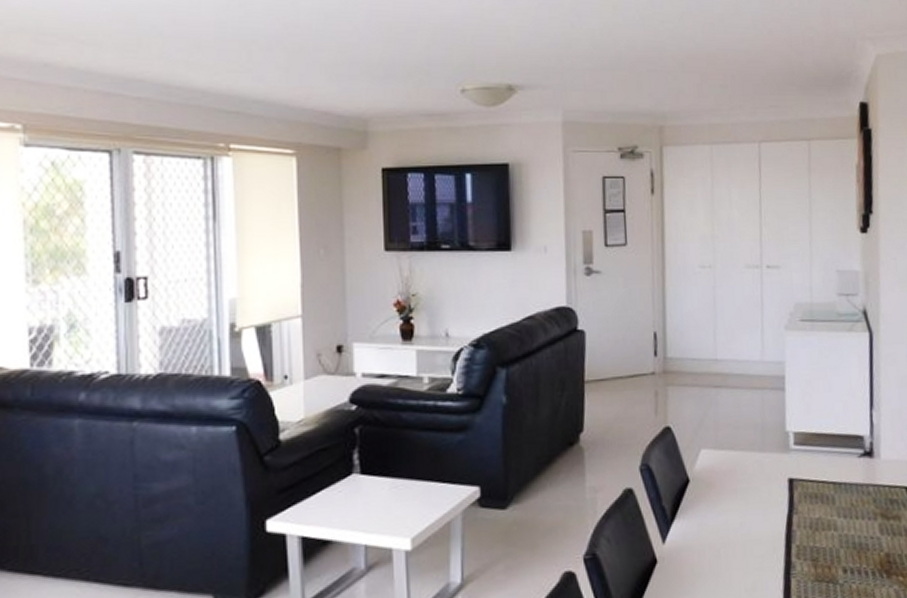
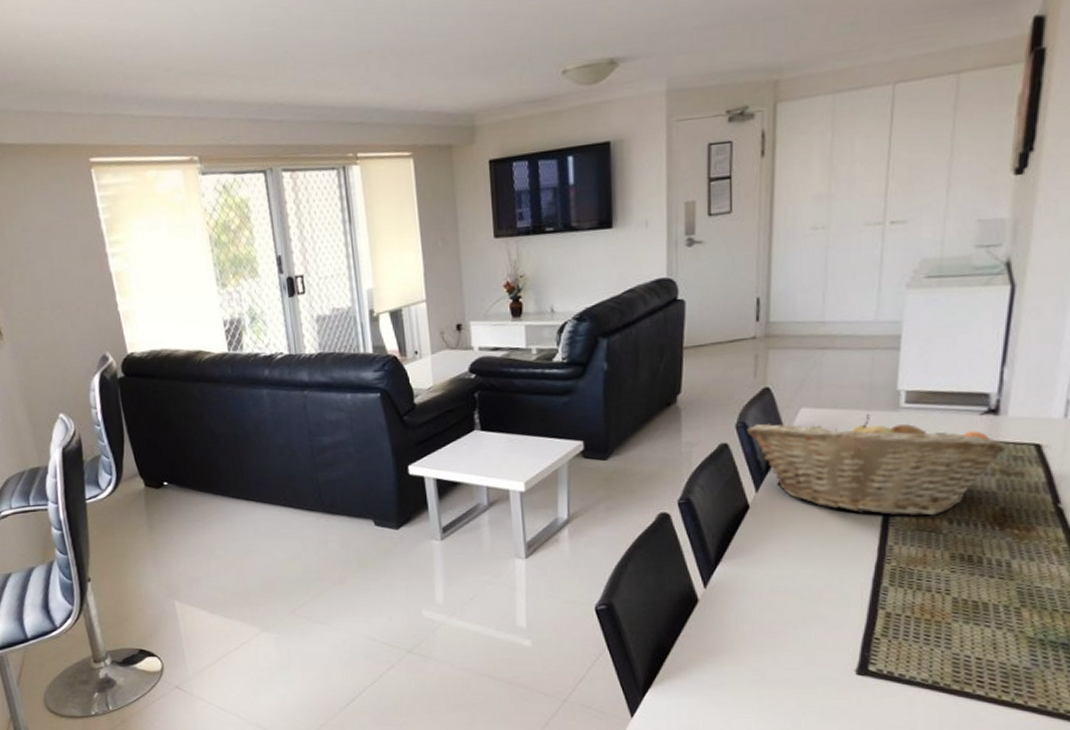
fruit basket: none [650,455,884,566] -> present [746,413,1007,517]

